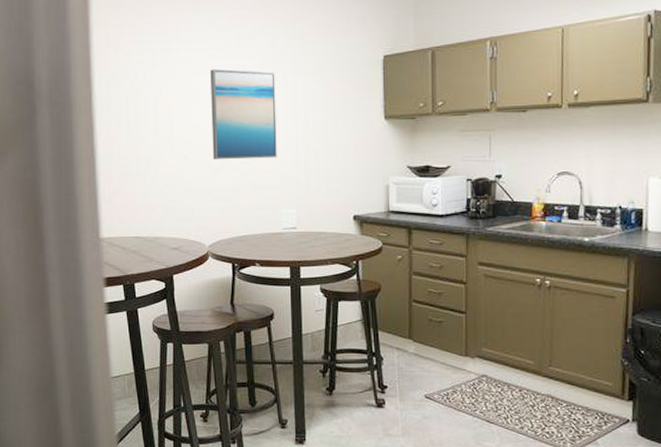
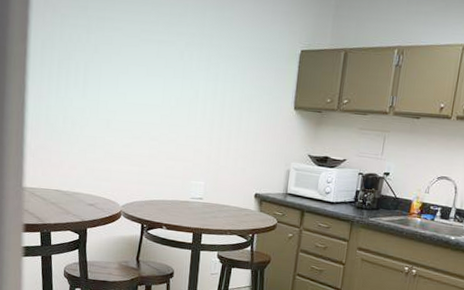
wall art: present [210,69,277,160] -> none [134,42,200,133]

